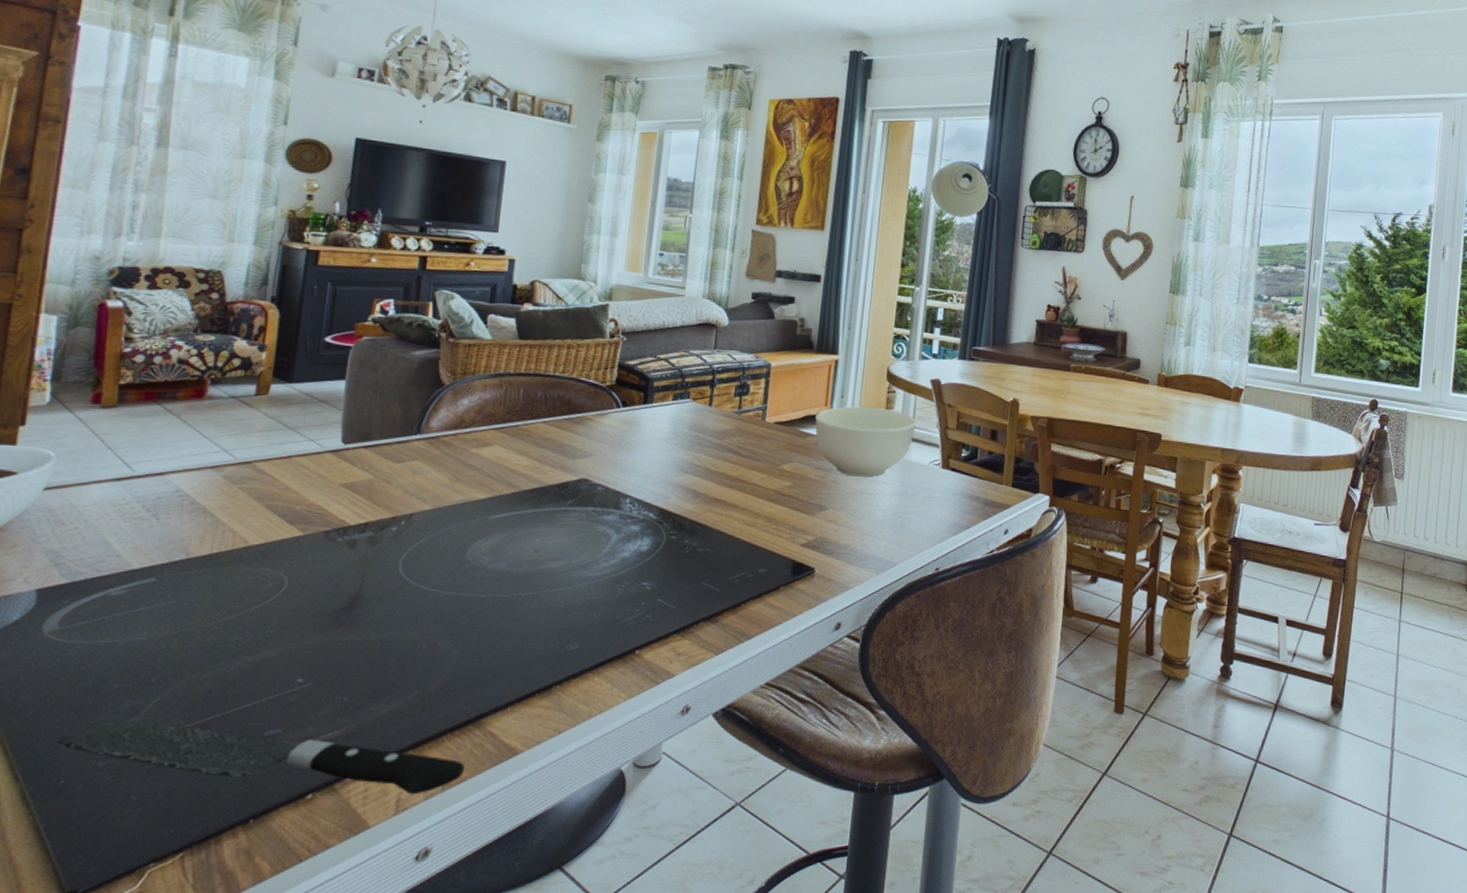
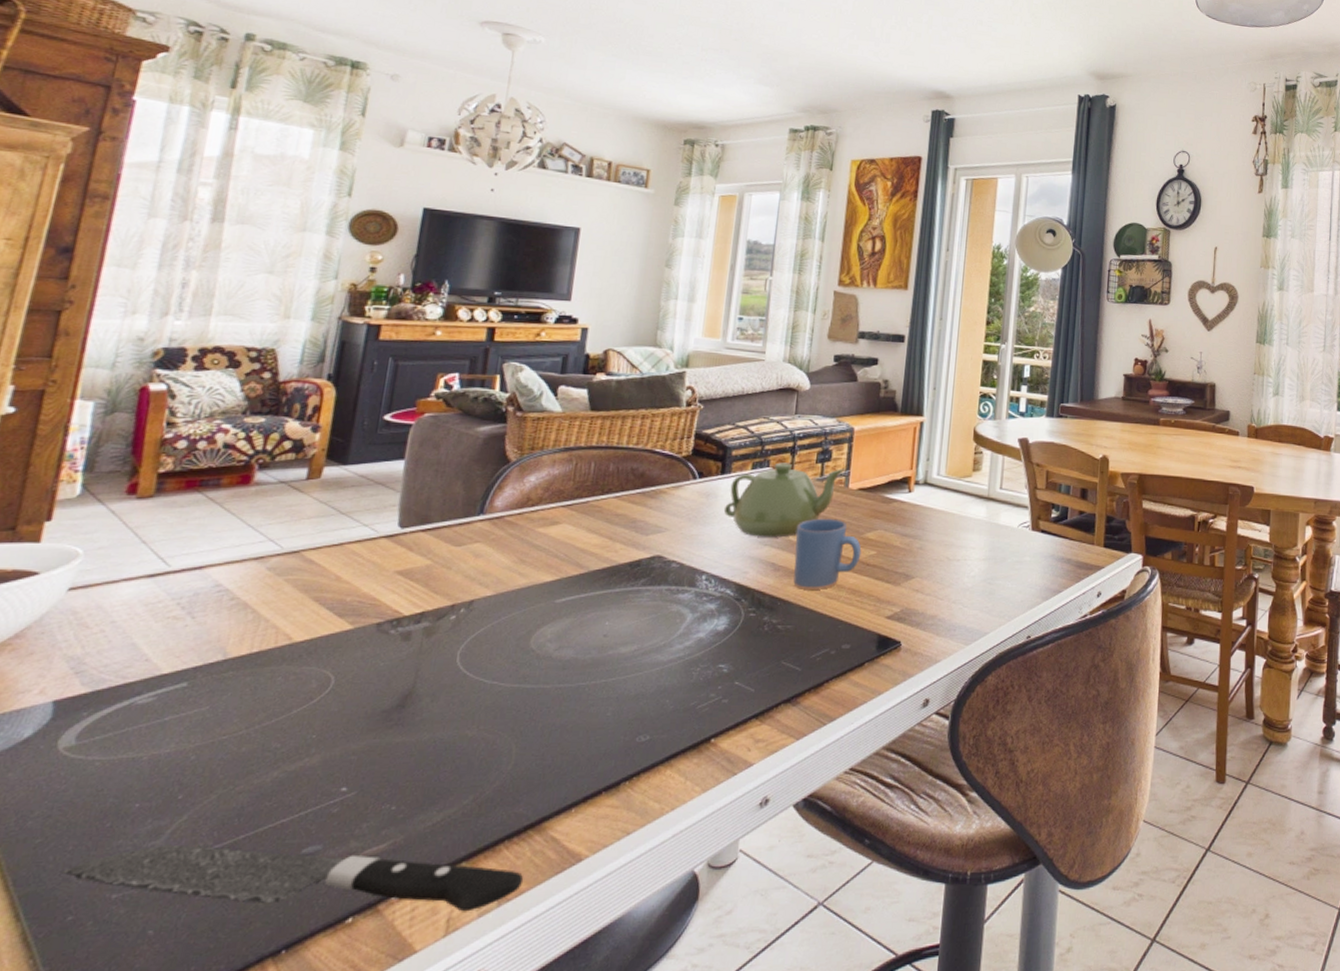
teapot: none [646,394,762,465] -> present [723,462,845,536]
mug: none [712,449,778,517] -> present [793,518,862,590]
bowl: present [814,406,917,477] -> none [899,468,1005,543]

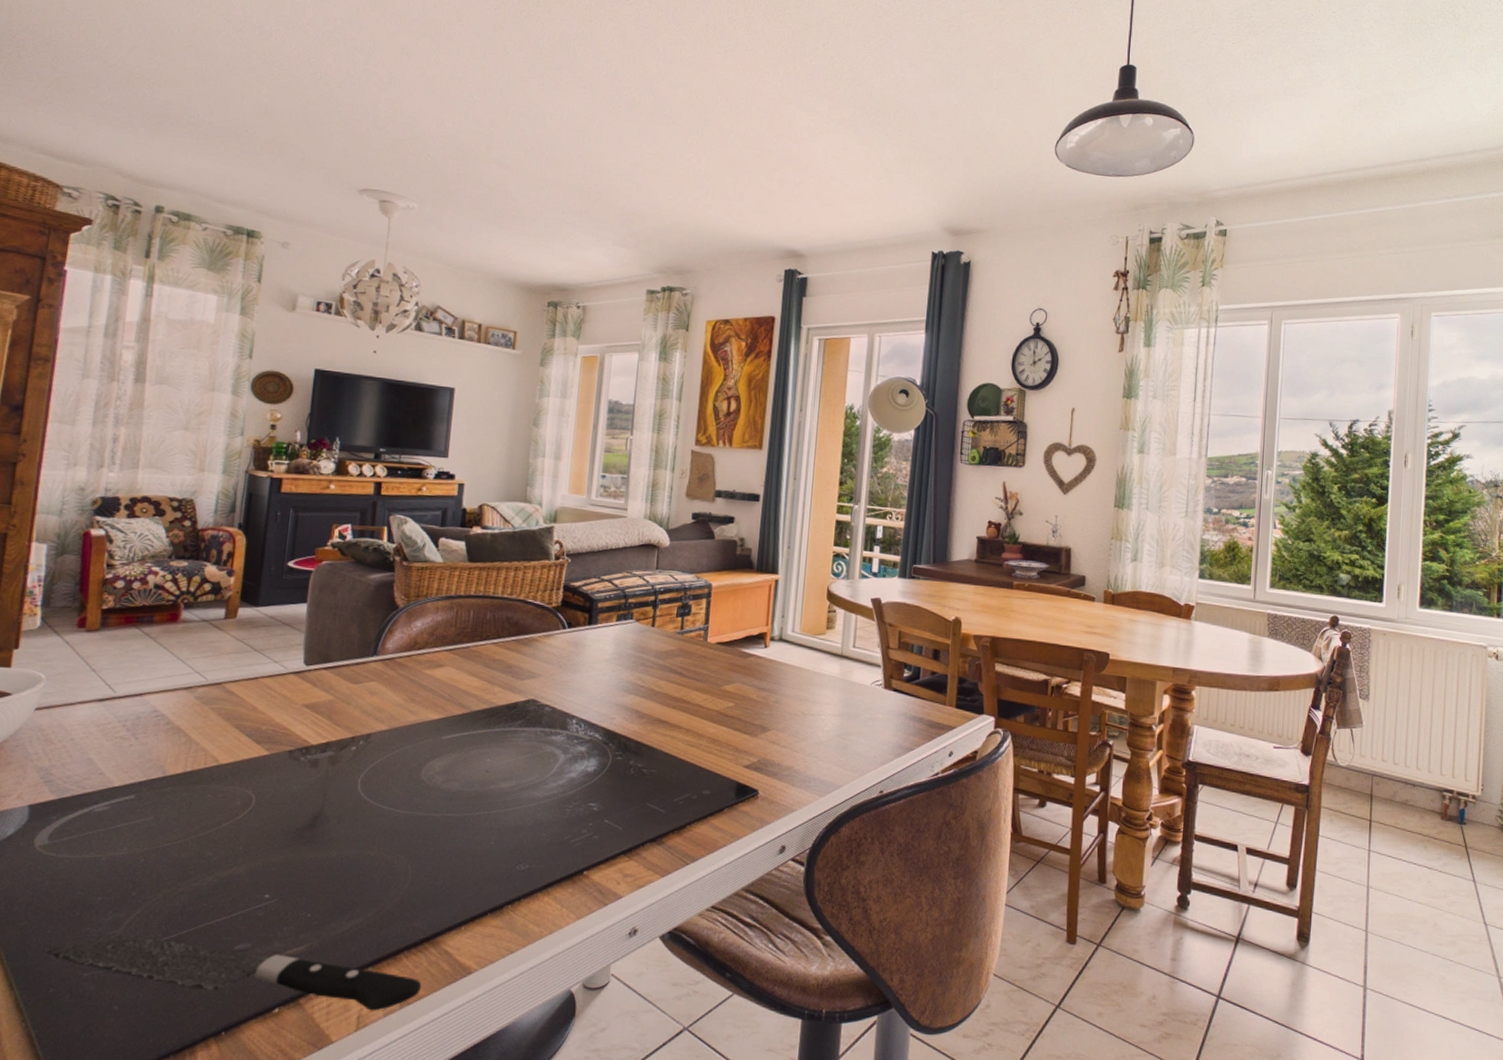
teapot: present [723,462,845,536] -> none [591,615,704,686]
mug: present [793,518,862,590] -> none [656,669,720,738]

